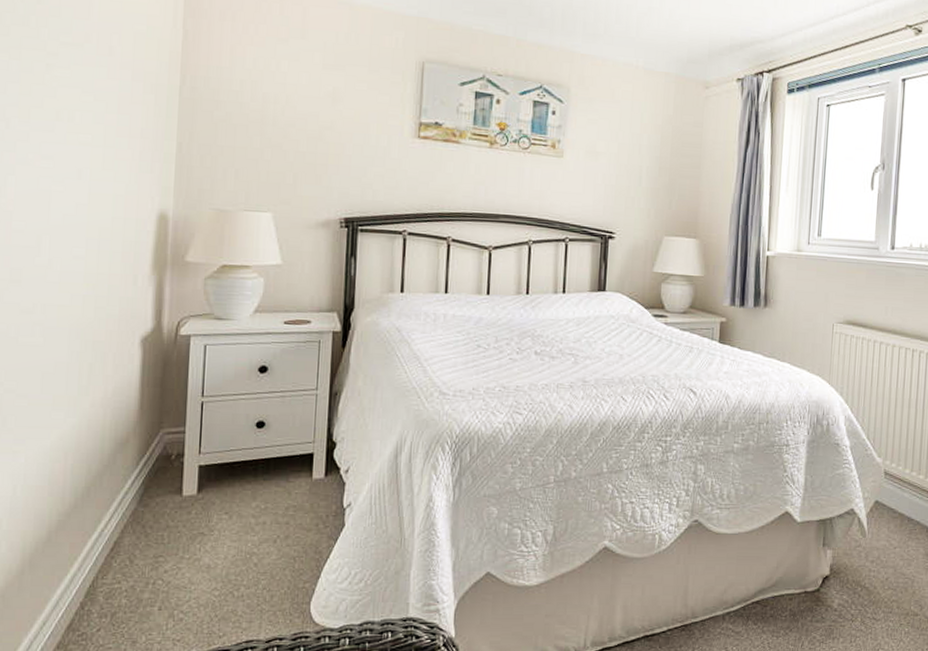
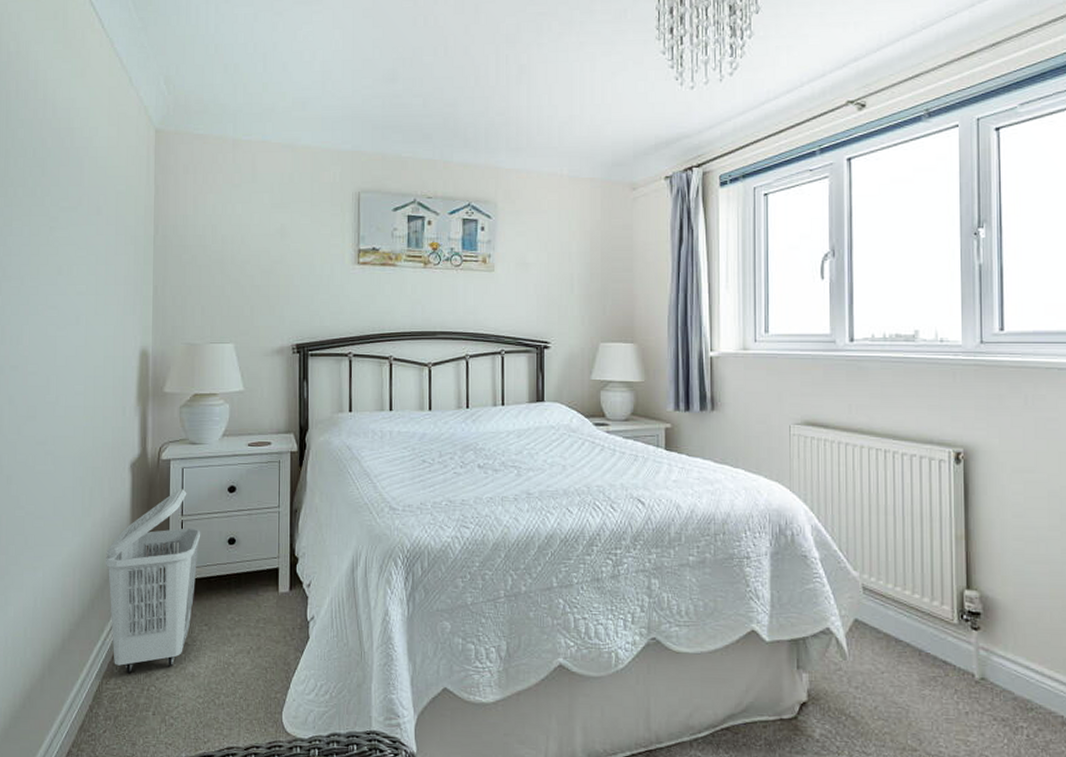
laundry basket: none [105,367,225,567] -> present [105,489,201,674]

